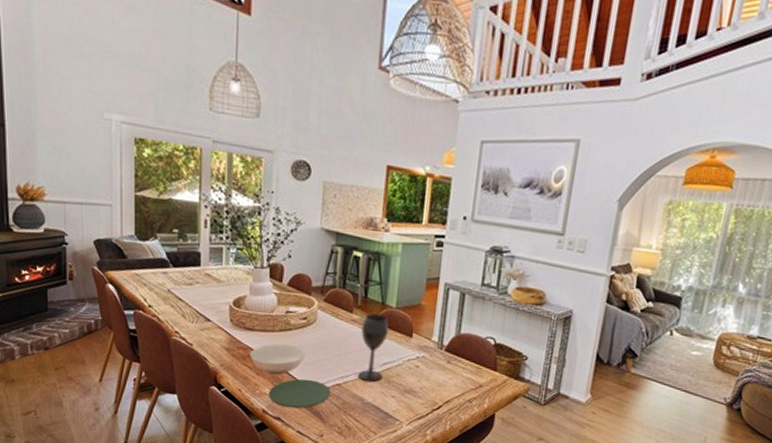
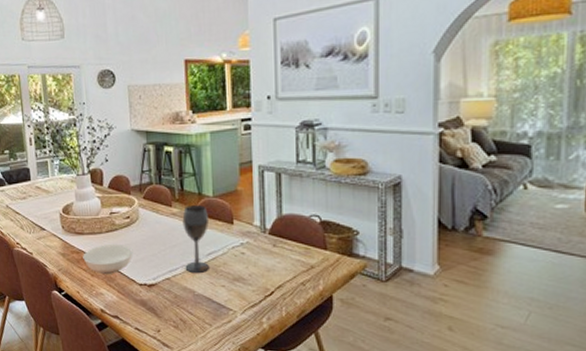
plate: present [268,379,331,409] -> none [103,276,161,306]

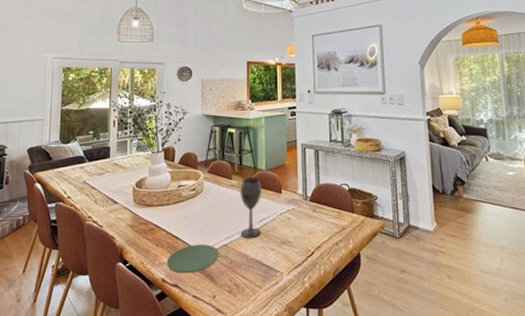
bowl: present [83,243,133,274] -> none [150,214,196,243]
plate: none [103,276,161,306] -> present [166,244,219,274]

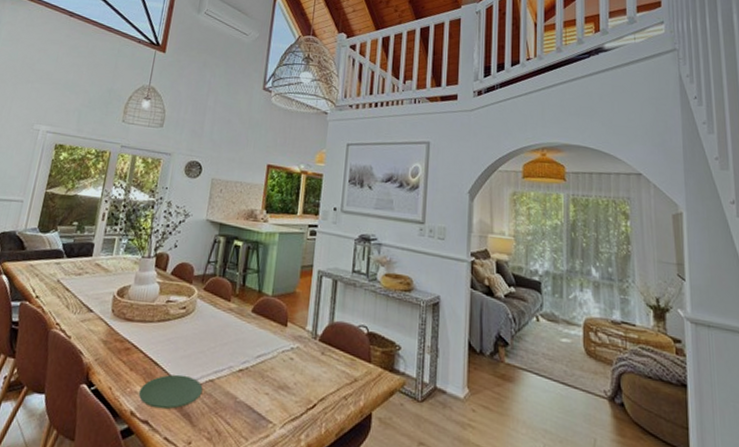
wine glass: present [240,178,261,239] -> none [231,302,264,377]

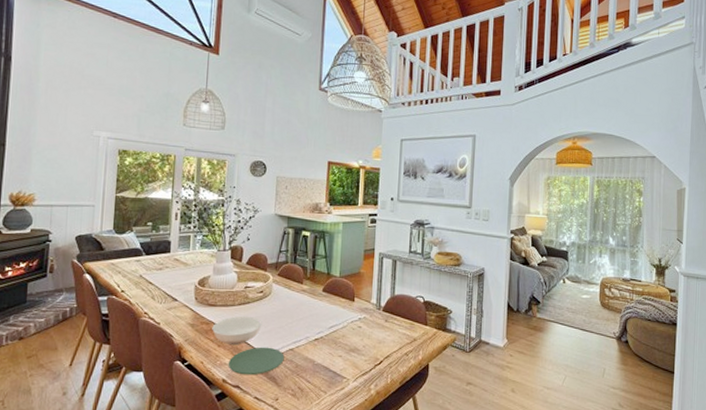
bowl: none [125,335,182,370] -> present [212,315,262,345]

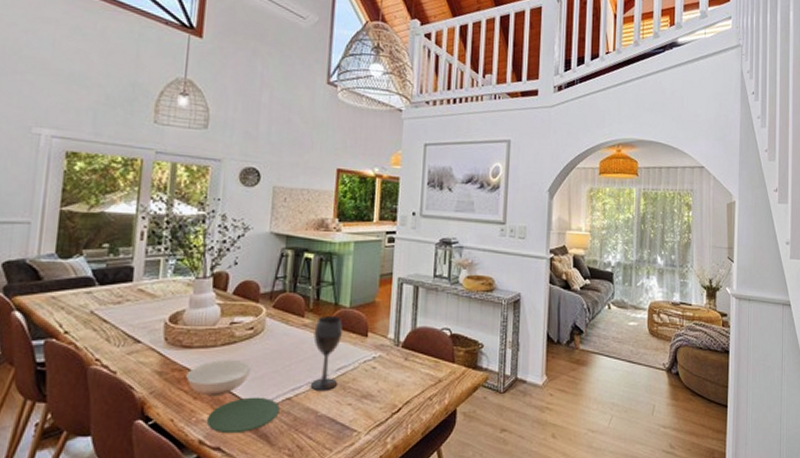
wine glass: none [308,283,334,345] -> present [310,316,342,392]

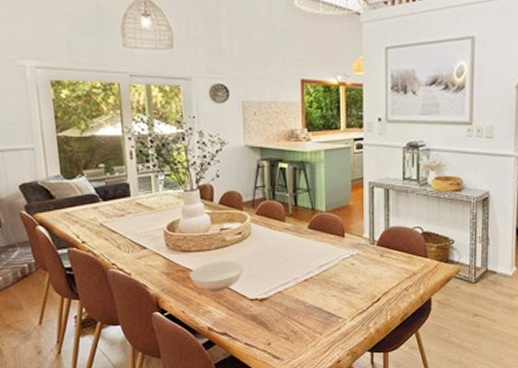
plate: present [206,397,280,434] -> none [211,291,273,322]
wine glass: present [310,316,342,392] -> none [295,220,321,286]

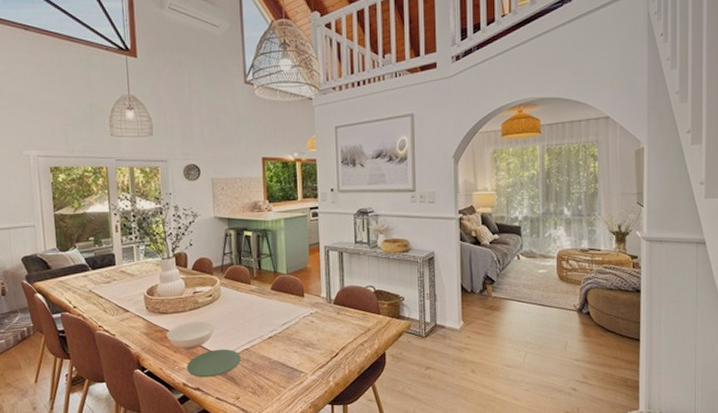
plate: none [211,291,273,322] -> present [186,349,241,378]

